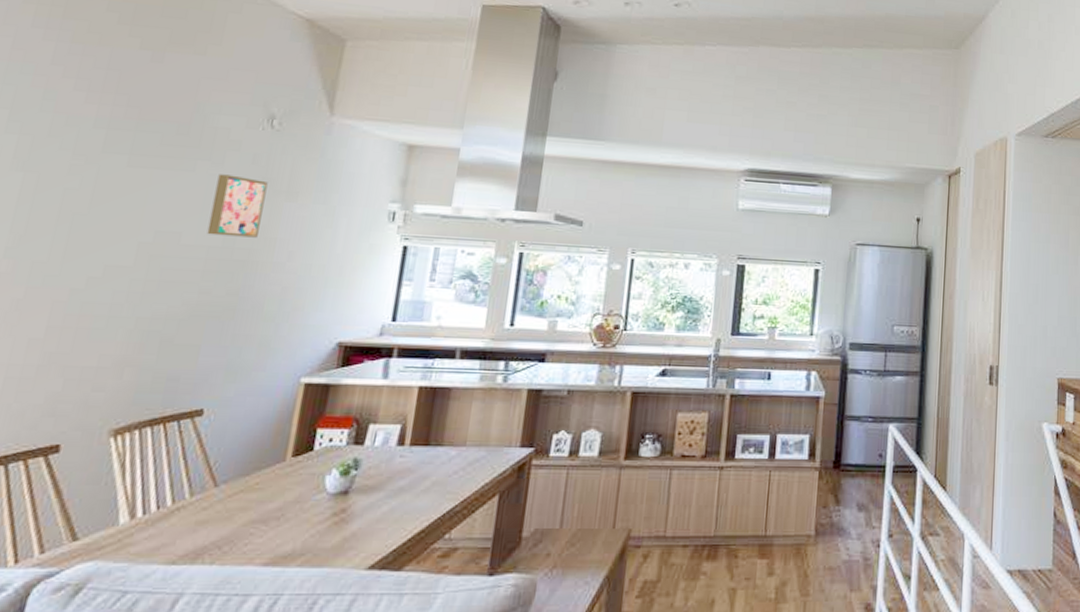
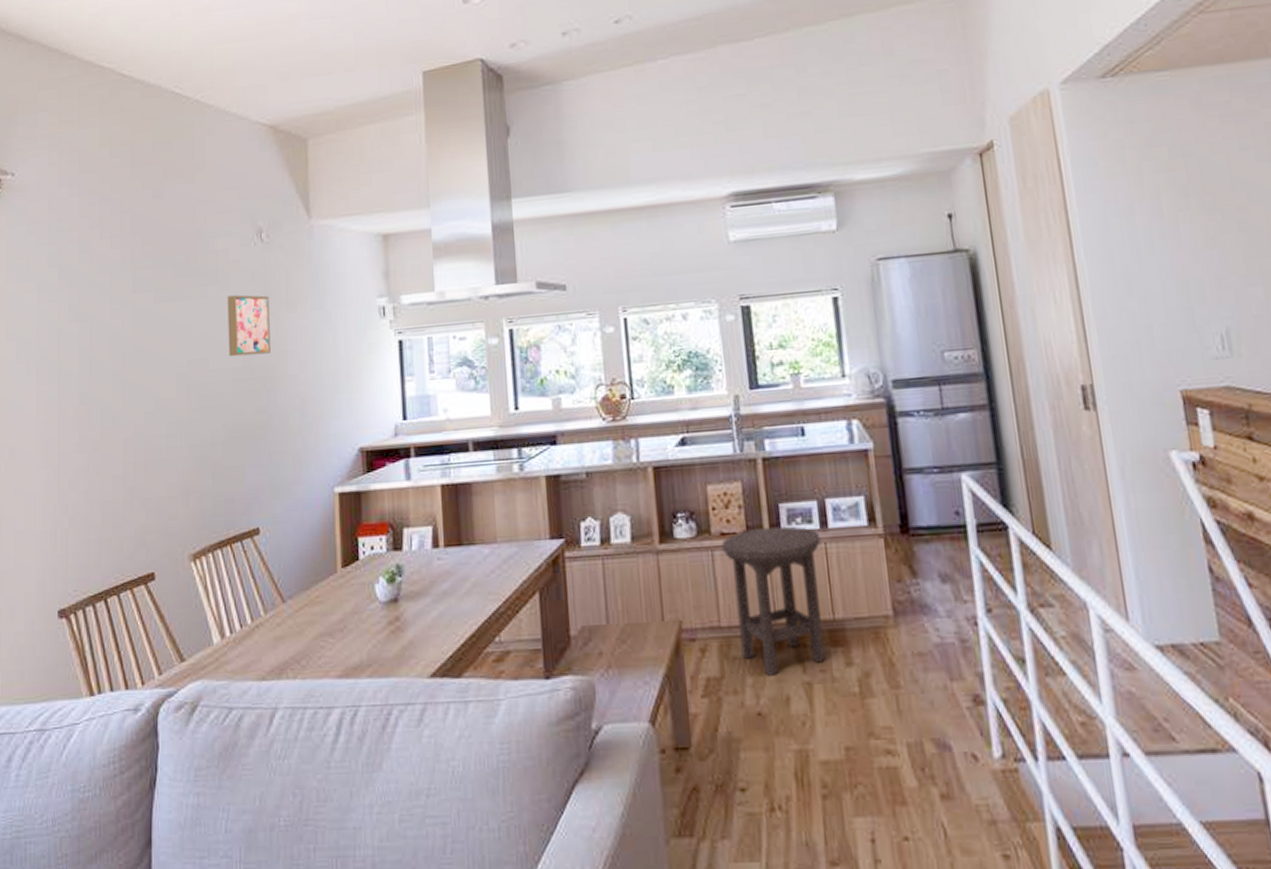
stool: none [679,453,767,581] -> present [721,526,827,676]

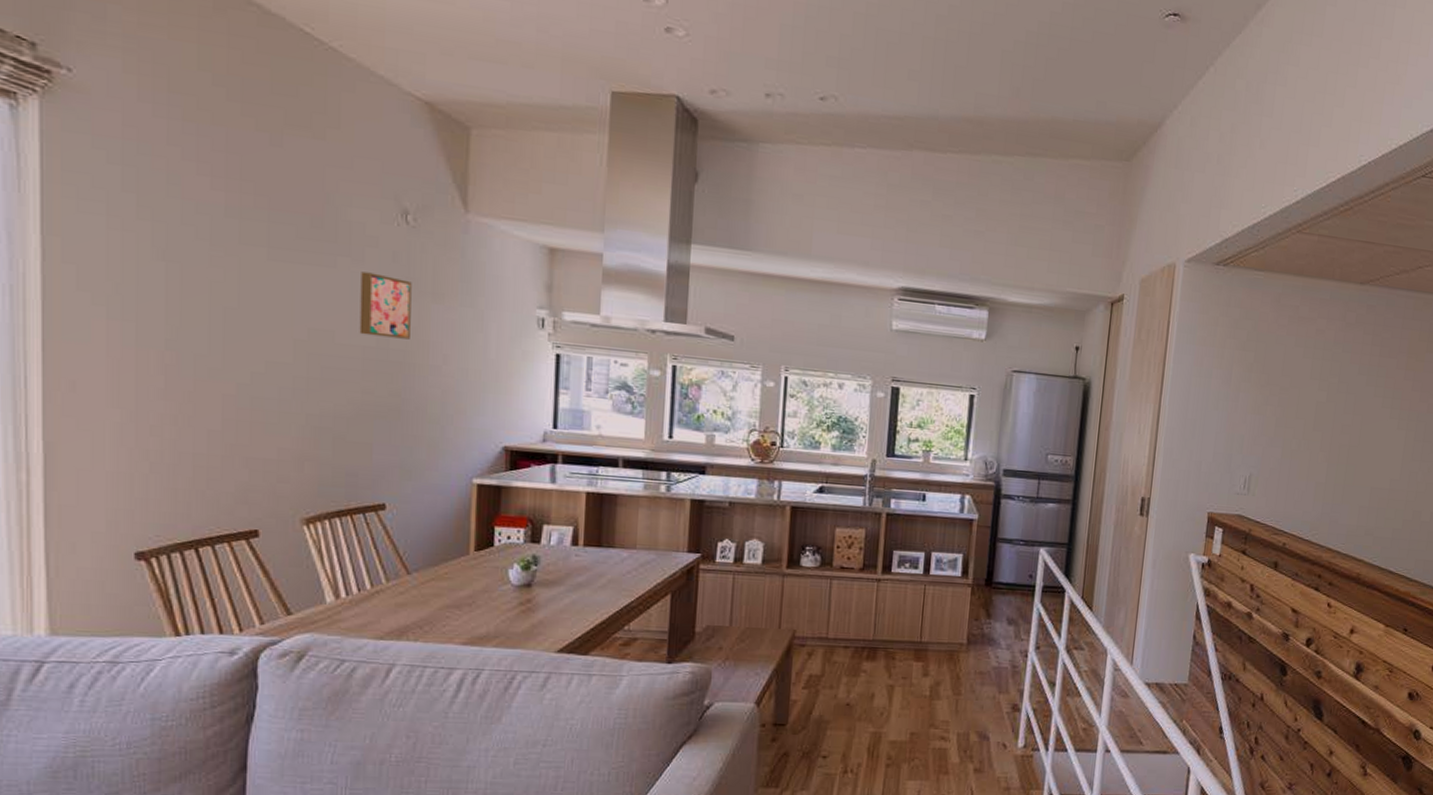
stool: present [721,526,827,676] -> none [839,567,922,678]

